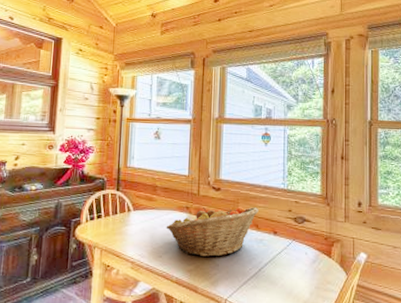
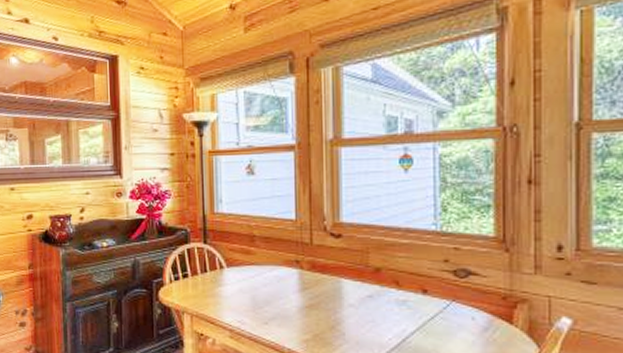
fruit basket: present [166,207,259,257] -> none [270,258,399,323]

